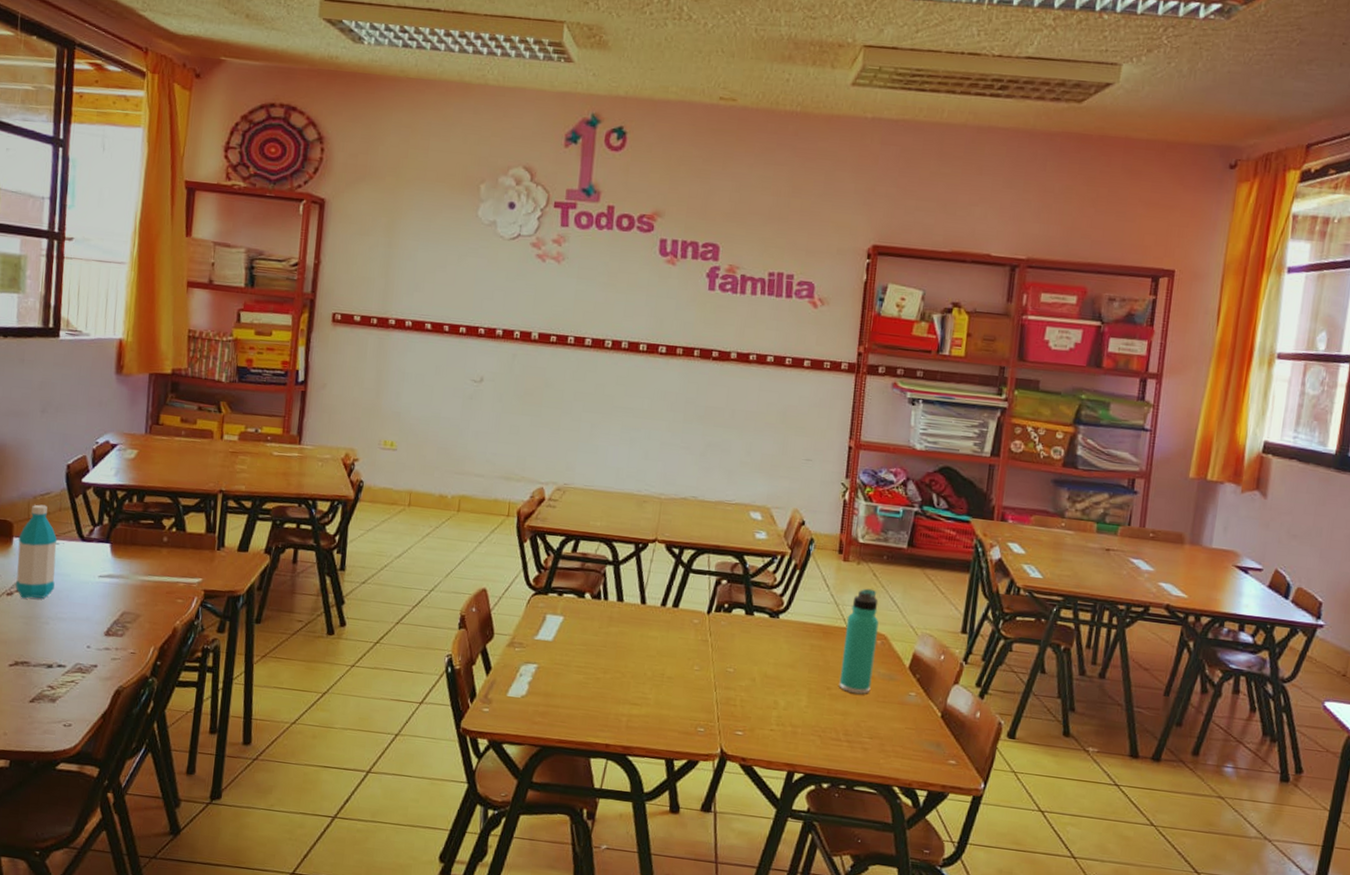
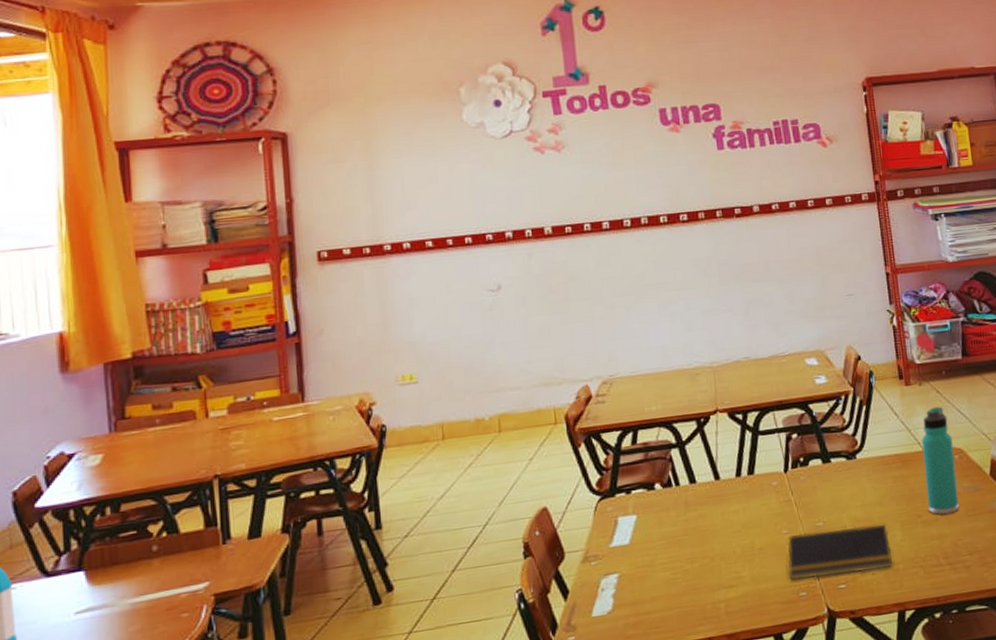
notepad: none [690,673,795,729] -> present [788,524,893,580]

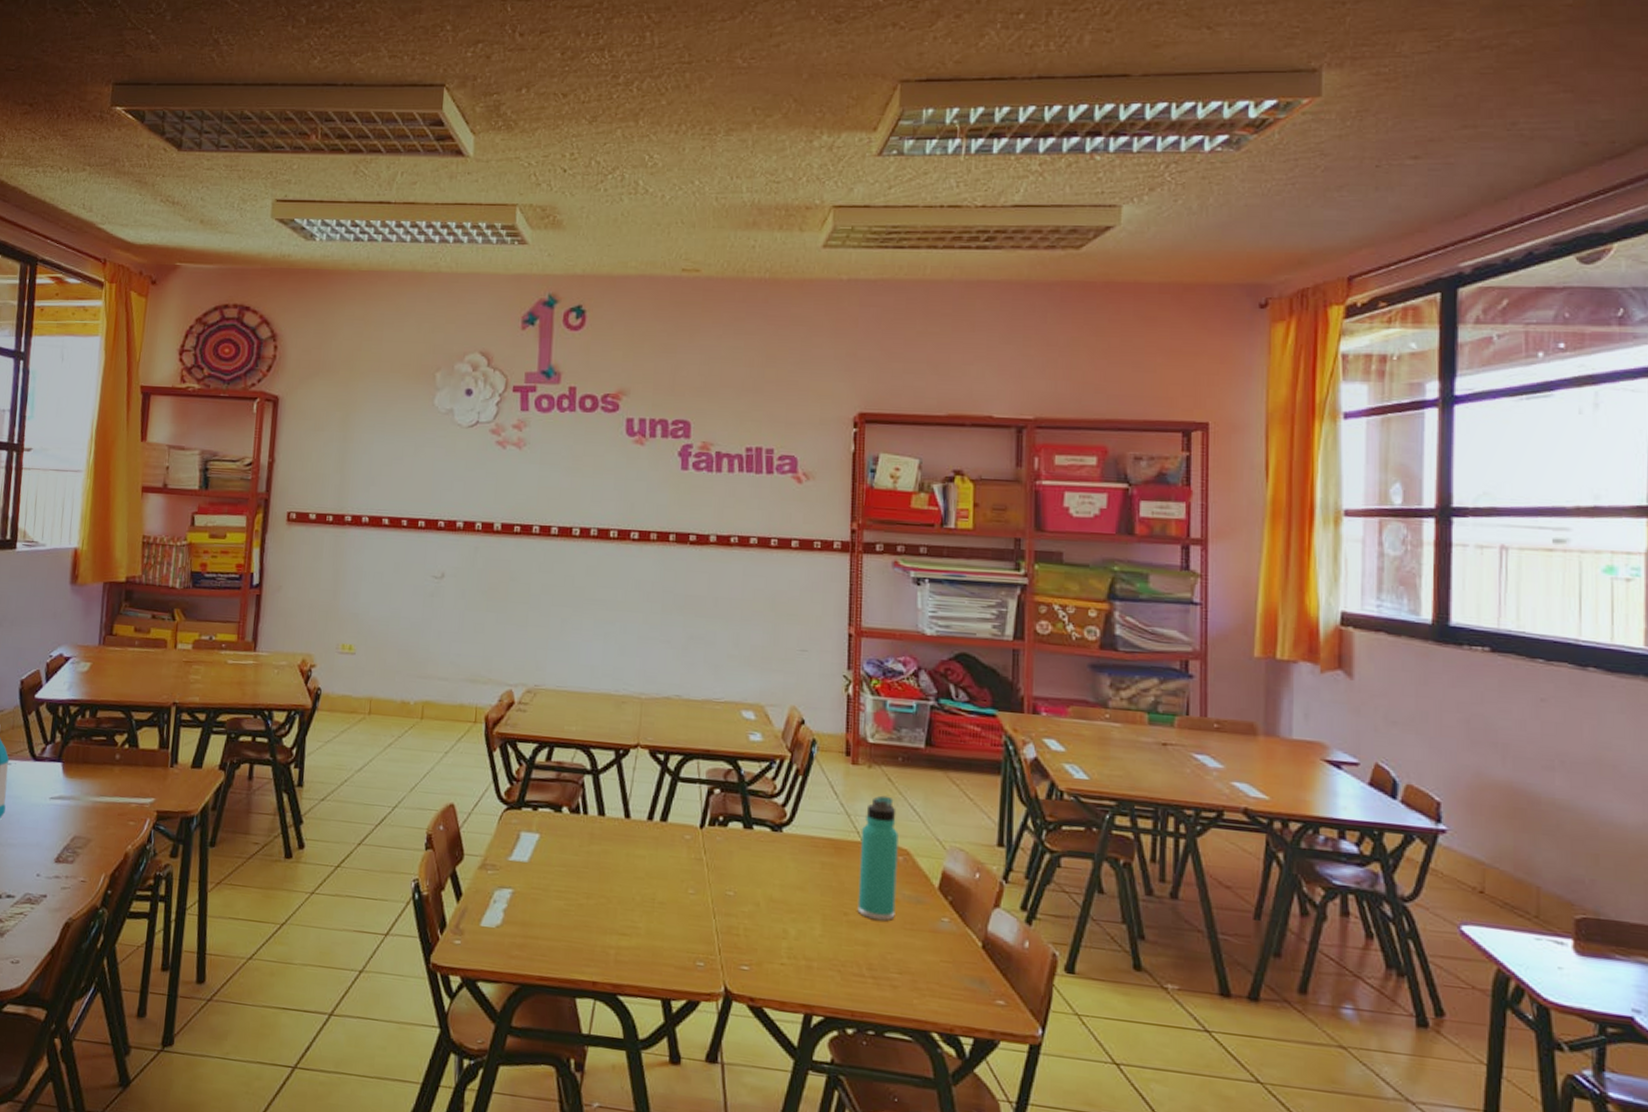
notepad: present [788,524,893,580] -> none [687,898,807,963]

